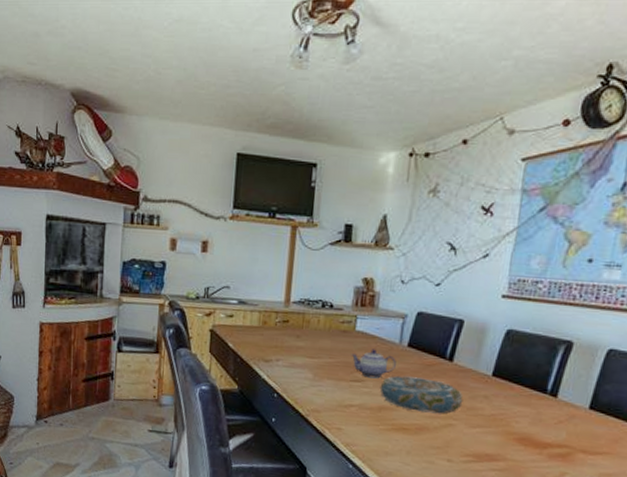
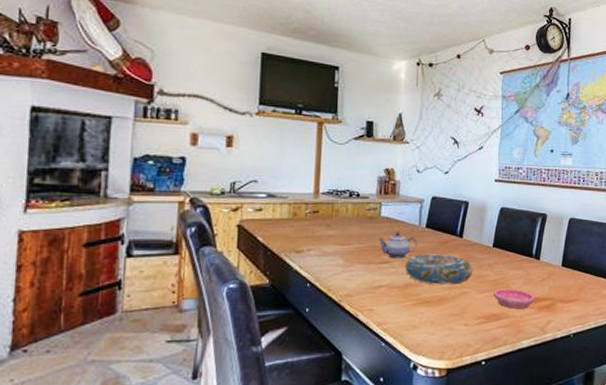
saucer: none [487,425,545,454] -> present [493,288,535,309]

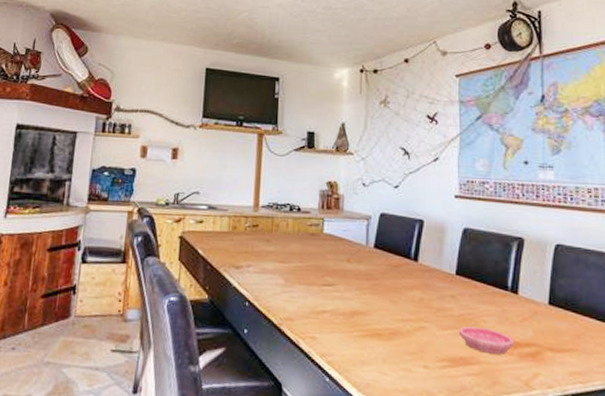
teapot: present [378,232,417,259] -> none [320,251,364,282]
decorative bowl: present [405,254,473,284] -> none [351,277,432,317]

